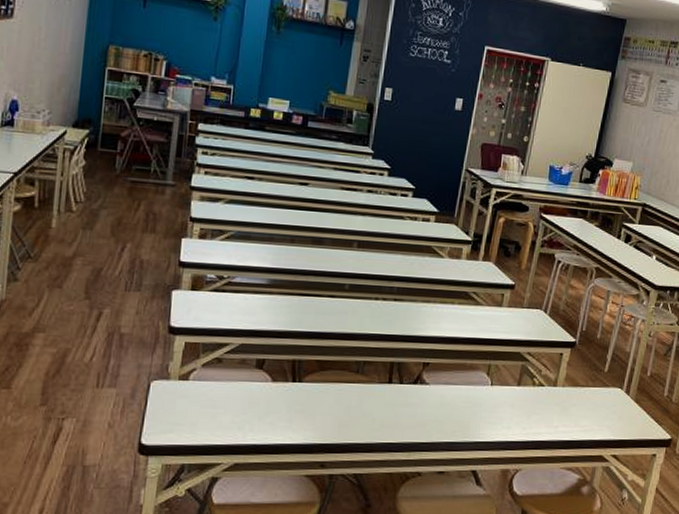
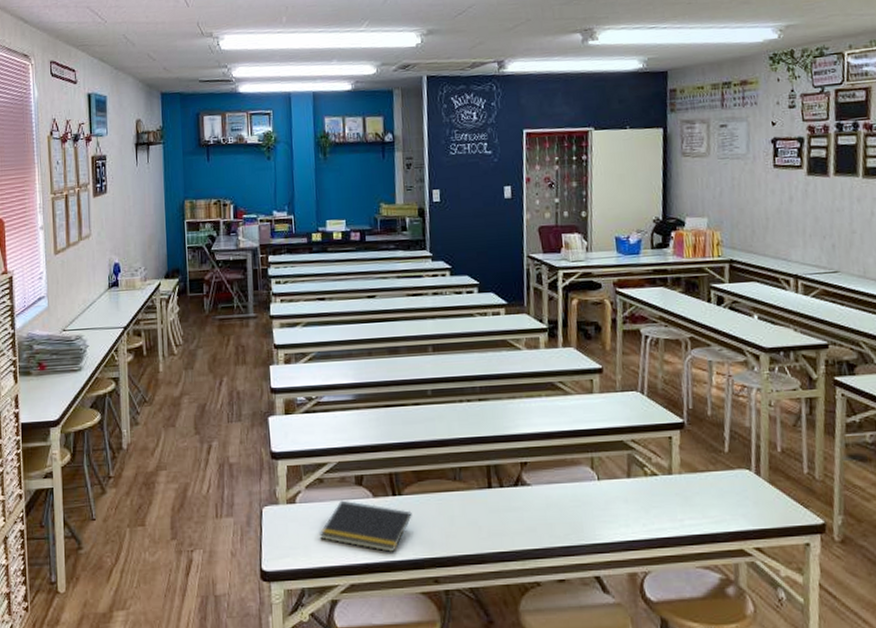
notepad: none [210,381,309,437] -> present [320,500,412,553]

